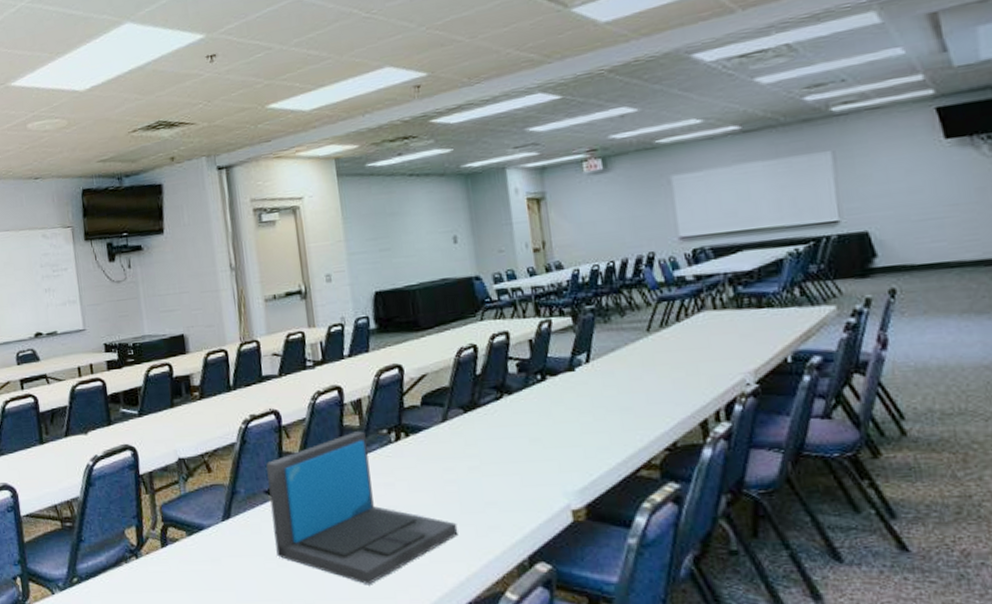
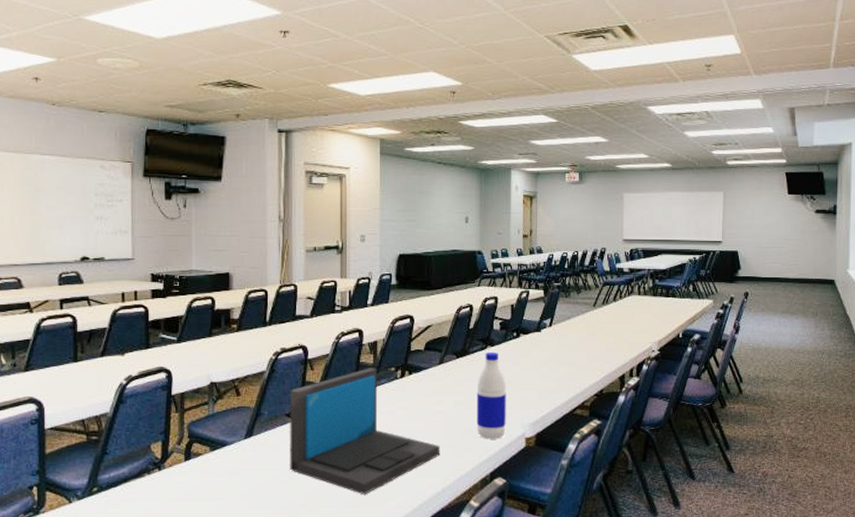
water bottle: none [496,402,543,514] -> present [476,353,506,439]

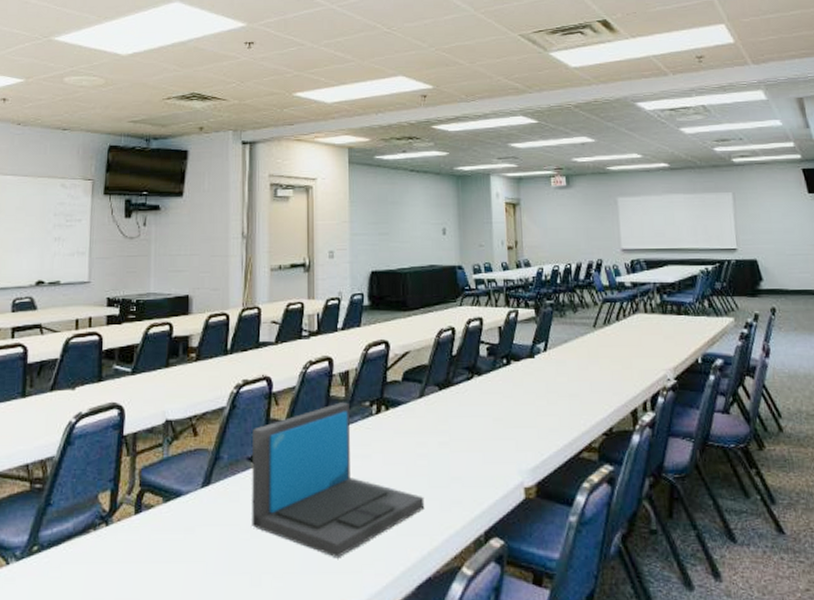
water bottle: present [476,353,506,439] -> none [464,383,500,489]

